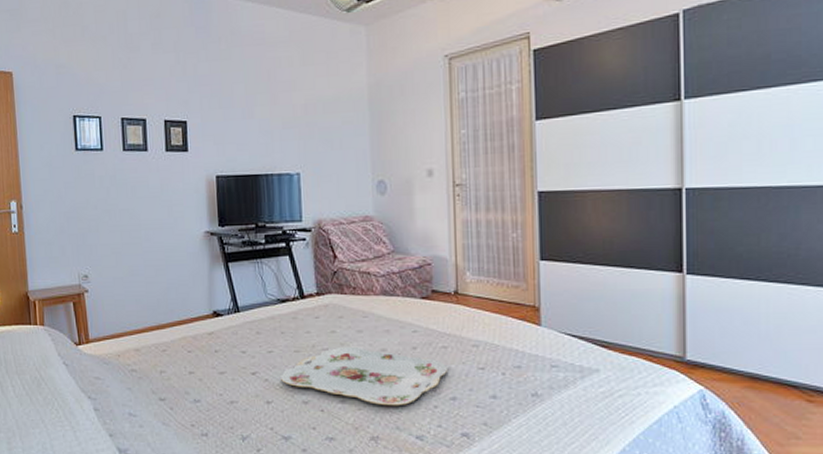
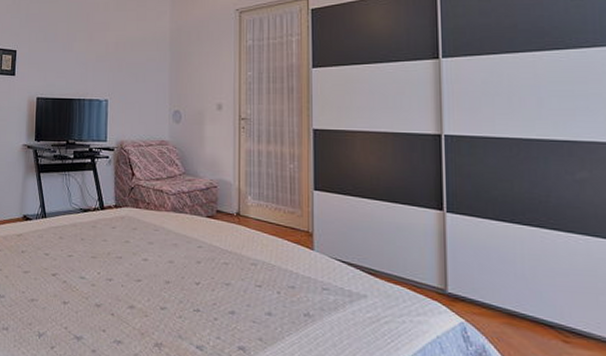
serving tray: present [279,346,449,405] -> none [76,256,229,315]

